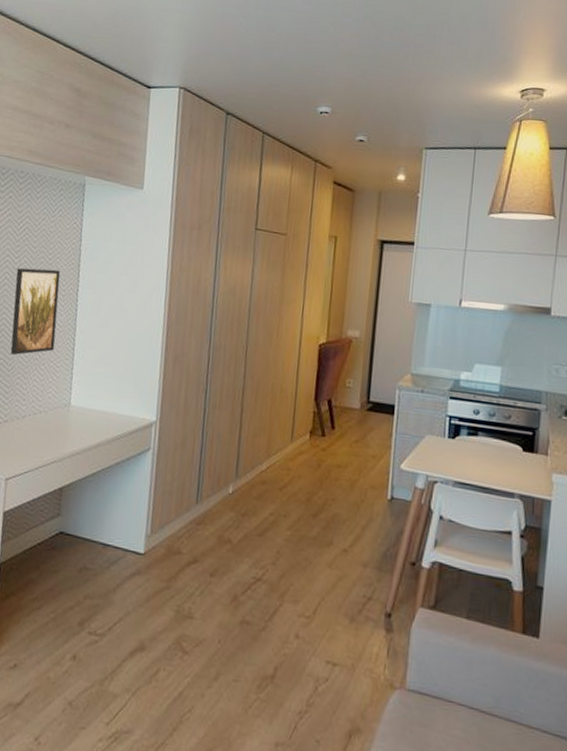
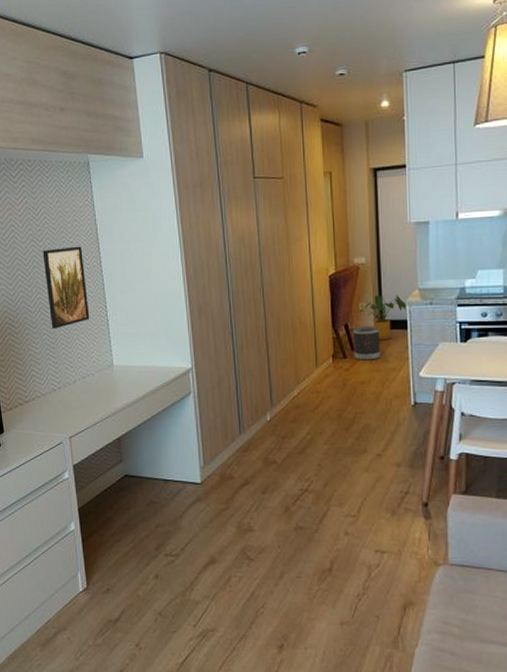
wastebasket: none [333,404,364,444] -> present [352,326,382,361]
house plant: none [346,373,397,424] -> present [360,294,407,340]

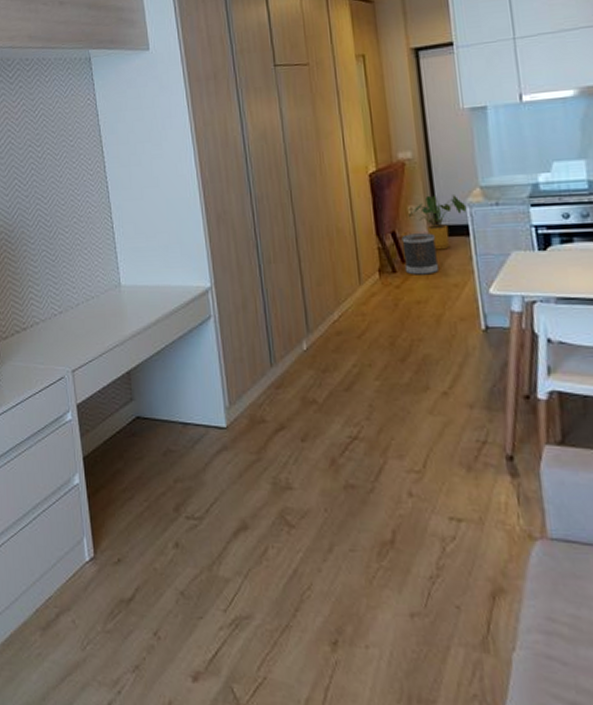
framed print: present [42,246,90,329] -> none [41,150,94,244]

